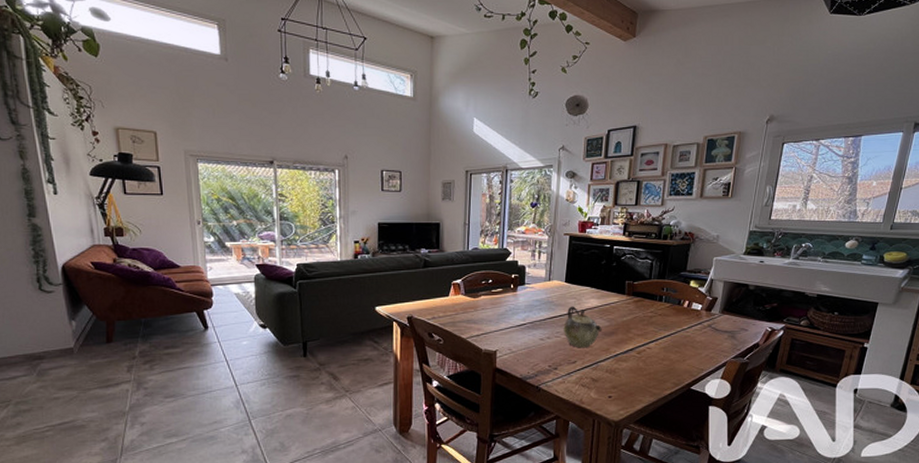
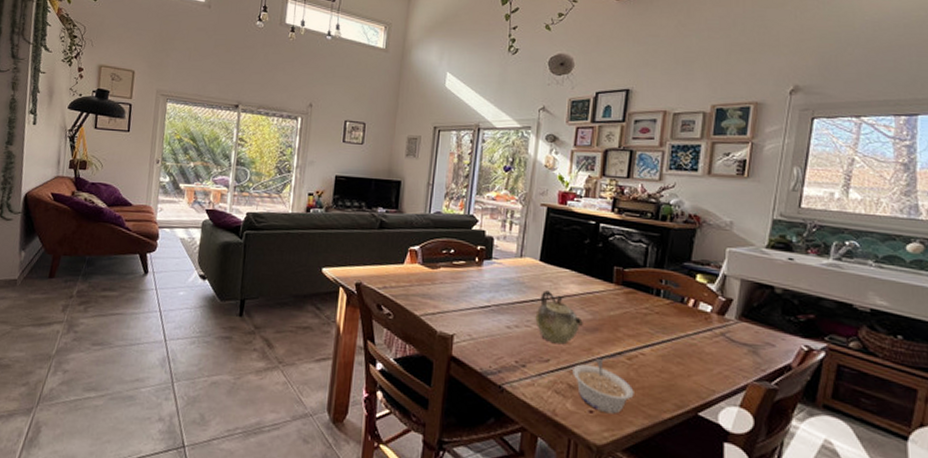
legume: none [595,355,643,397] -> present [572,357,634,414]

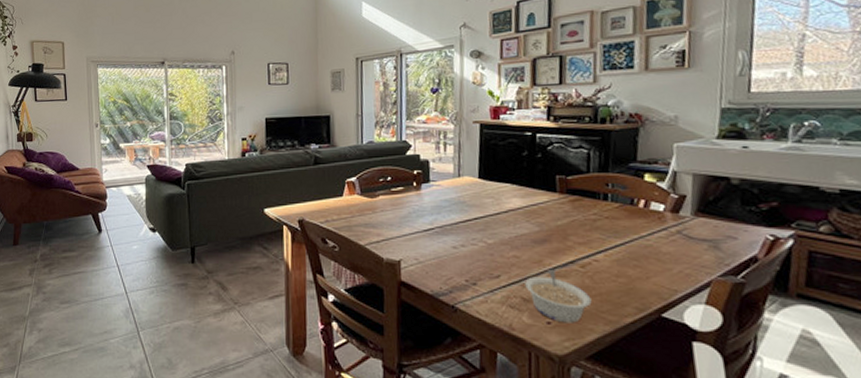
teapot: present [535,290,583,345] -> none [480,207,530,259]

